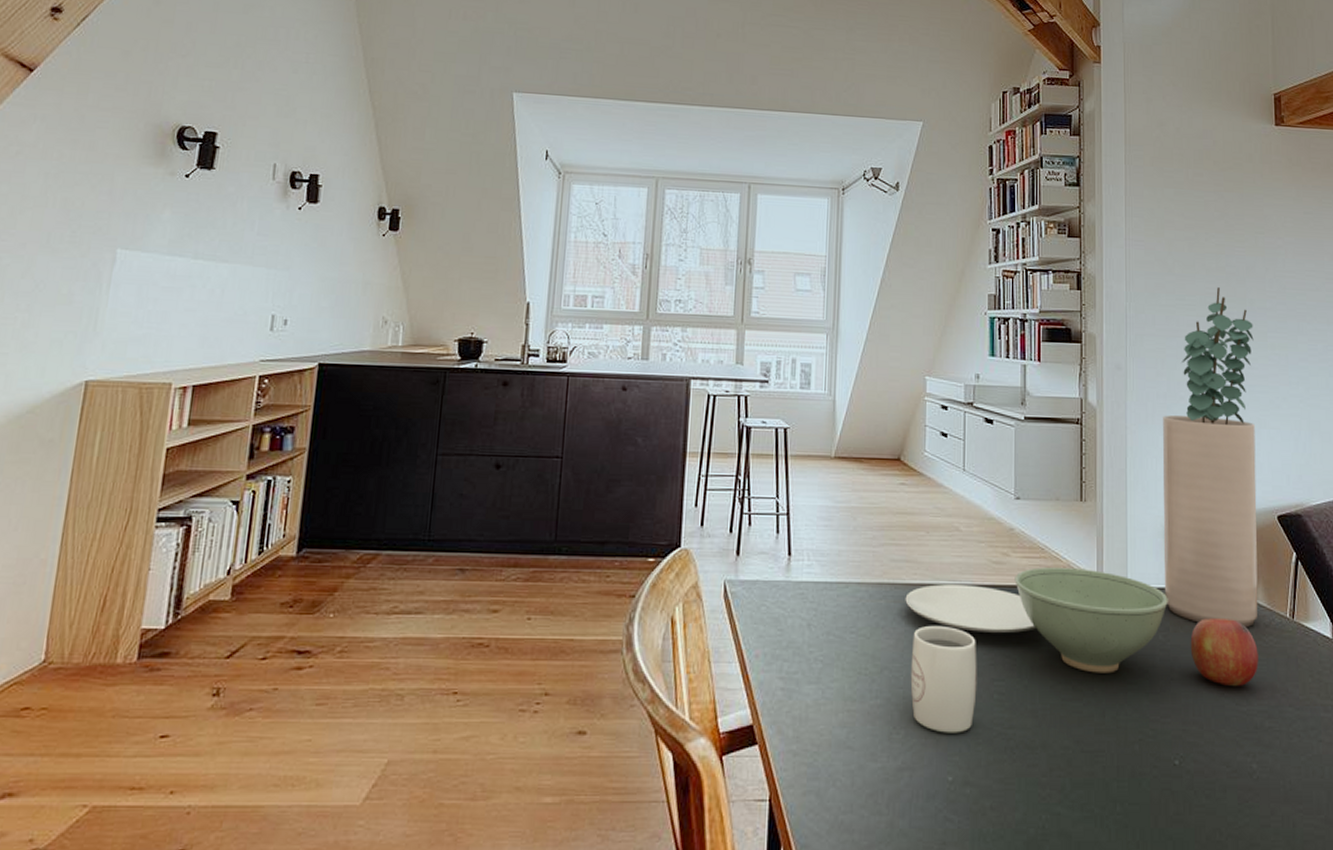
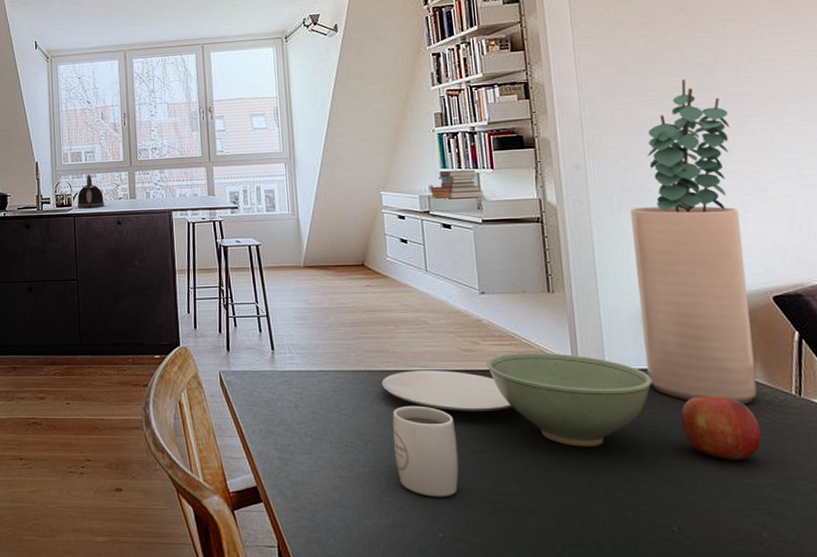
kettle: none [573,324,610,368] -> present [77,174,105,209]
books: none [976,359,1028,393] -> present [430,169,484,199]

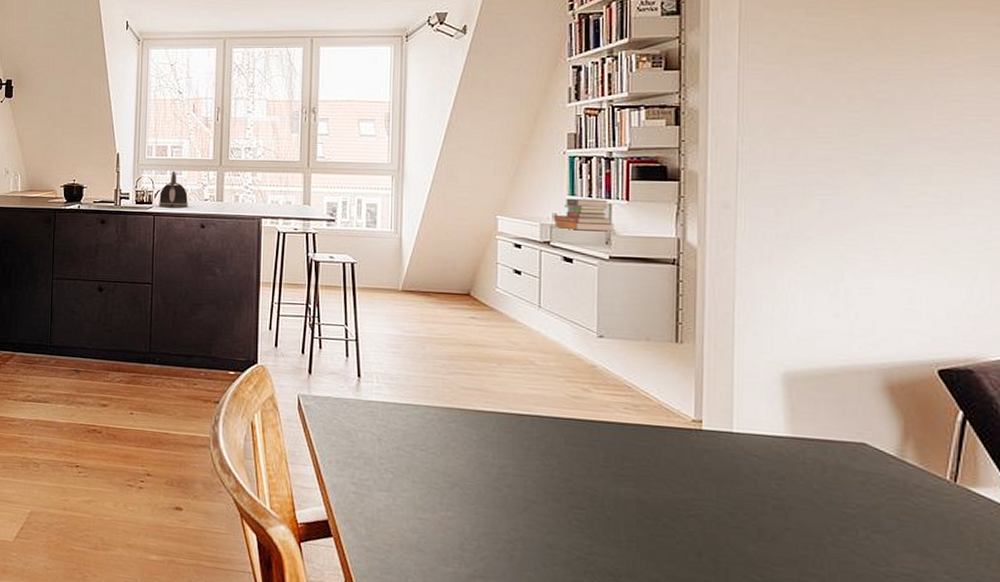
plate: present [381,370,513,412] -> none [476,413,621,466]
mug: present [392,405,460,497] -> none [482,450,554,552]
bowl: present [486,353,652,447] -> none [596,405,784,515]
vase: present [631,80,758,404] -> none [779,117,913,485]
fruit: present [680,397,762,461] -> none [812,471,904,546]

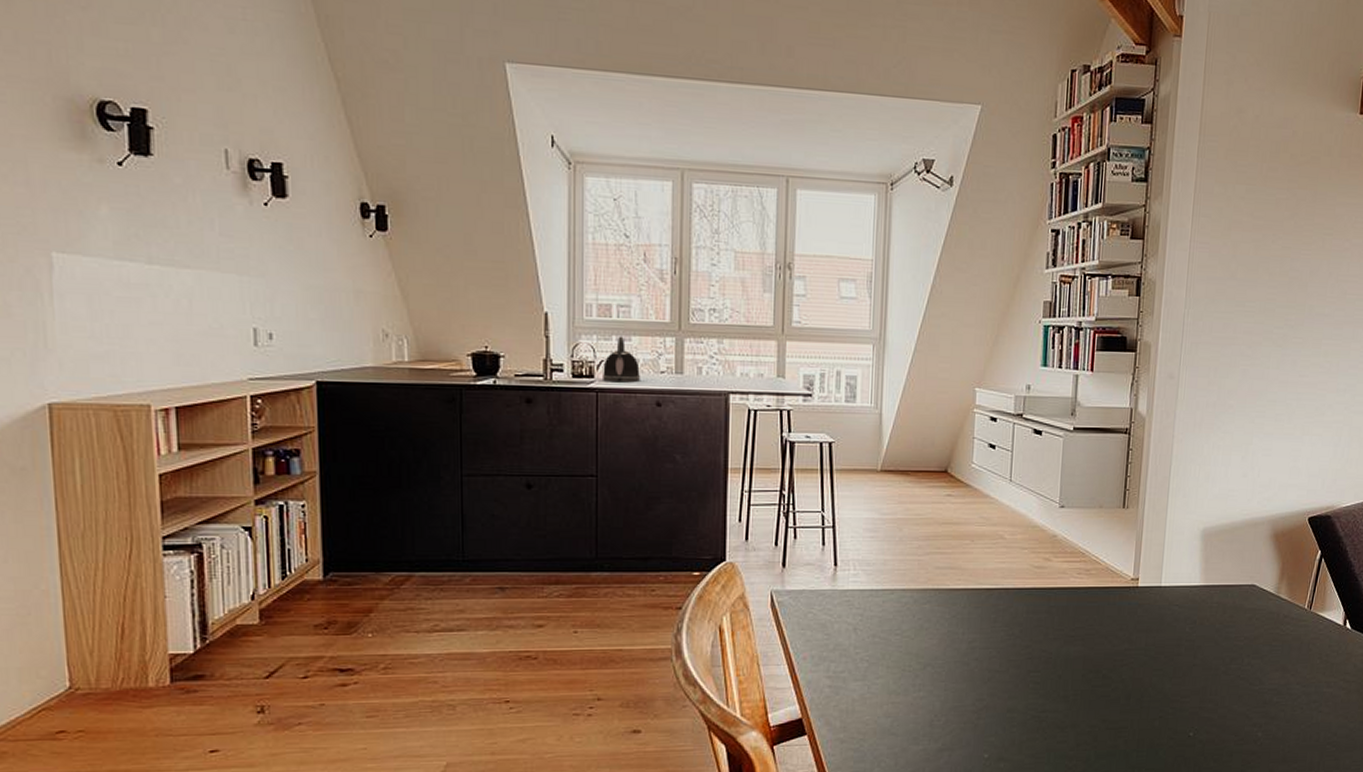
books: present [553,198,614,232] -> none [1027,369,1079,403]

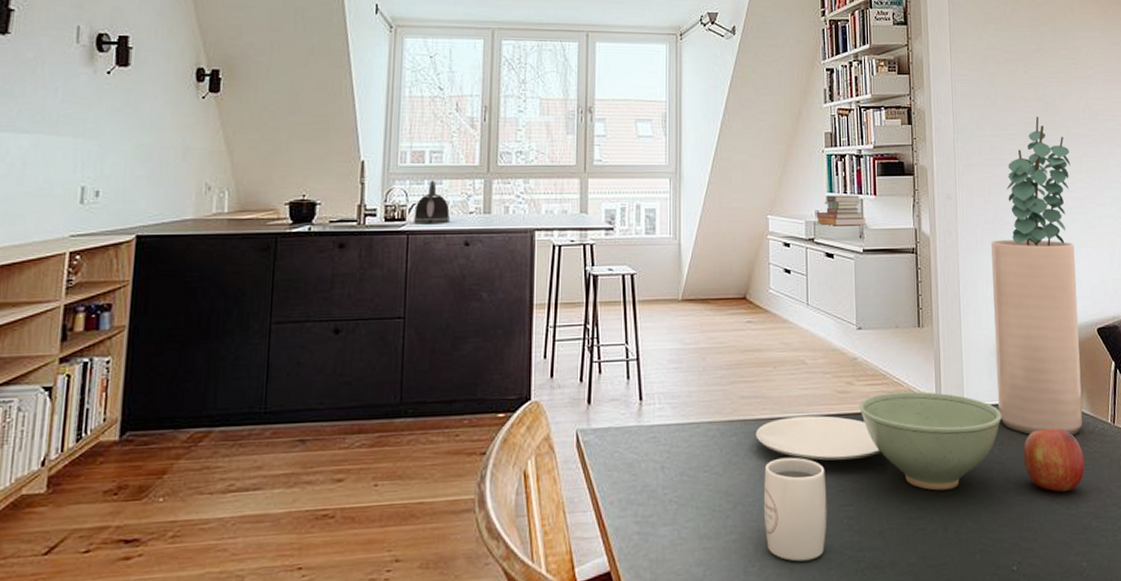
plate: none [949,588,1073,631] -> present [755,415,881,461]
mug: none [951,625,1016,719] -> present [763,457,827,562]
books: none [1027,369,1079,403] -> present [816,195,866,226]
bowl: none [1054,570,1198,663] -> present [859,391,1002,491]
vase: none [1194,293,1310,618] -> present [991,117,1083,435]
fruit: none [1213,611,1275,670] -> present [1023,428,1085,492]

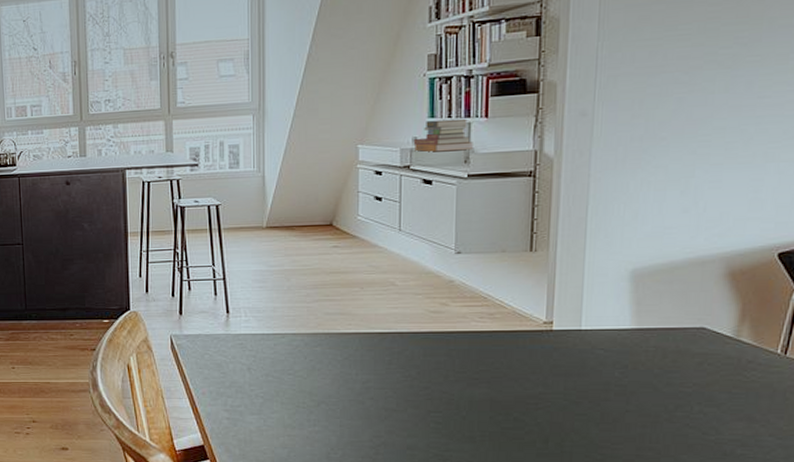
kettle: present [413,180,451,224] -> none [22,130,53,169]
plate: present [755,415,881,461] -> none [340,332,476,373]
mug: present [763,457,827,562] -> none [346,367,414,454]
bowl: present [859,391,1002,491] -> none [453,314,629,406]
vase: present [991,117,1083,435] -> none [624,9,771,363]
fruit: present [1023,428,1085,492] -> none [651,356,736,418]

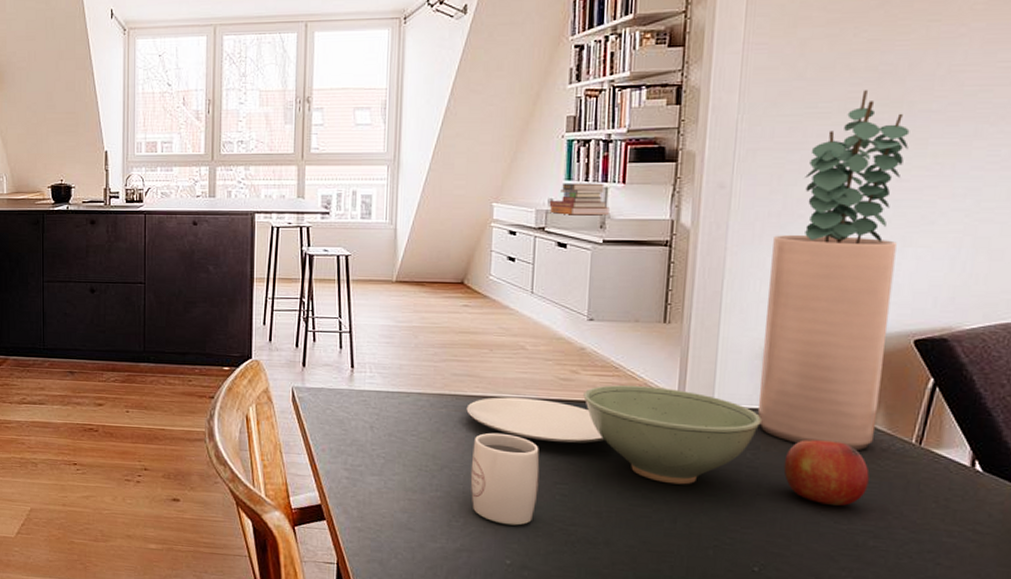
plate: none [340,332,476,373] -> present [466,397,605,444]
mug: none [346,367,414,454] -> present [470,432,540,526]
bowl: none [453,314,629,406] -> present [583,385,762,485]
vase: none [624,9,771,363] -> present [757,90,910,450]
fruit: none [651,356,736,418] -> present [783,440,870,507]

